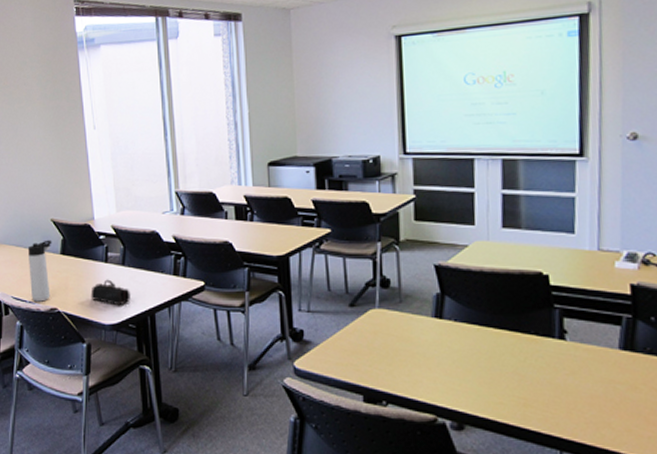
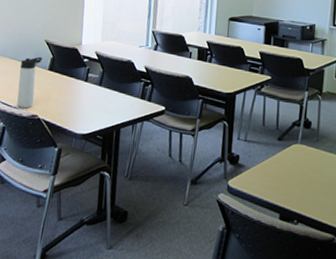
pencil case: present [90,279,131,306] -> none [68,95,103,119]

